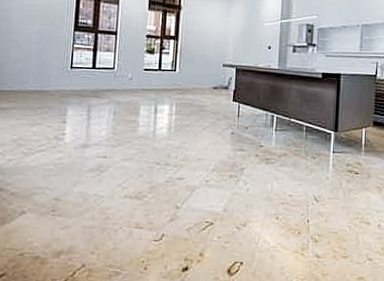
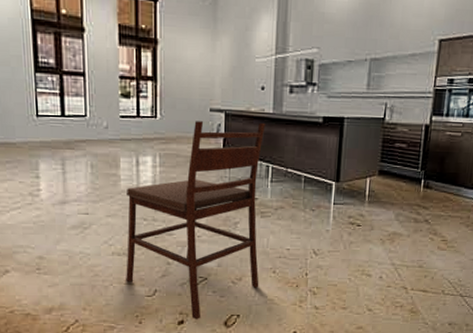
dining chair: none [135,75,271,266] -> present [126,121,266,319]

